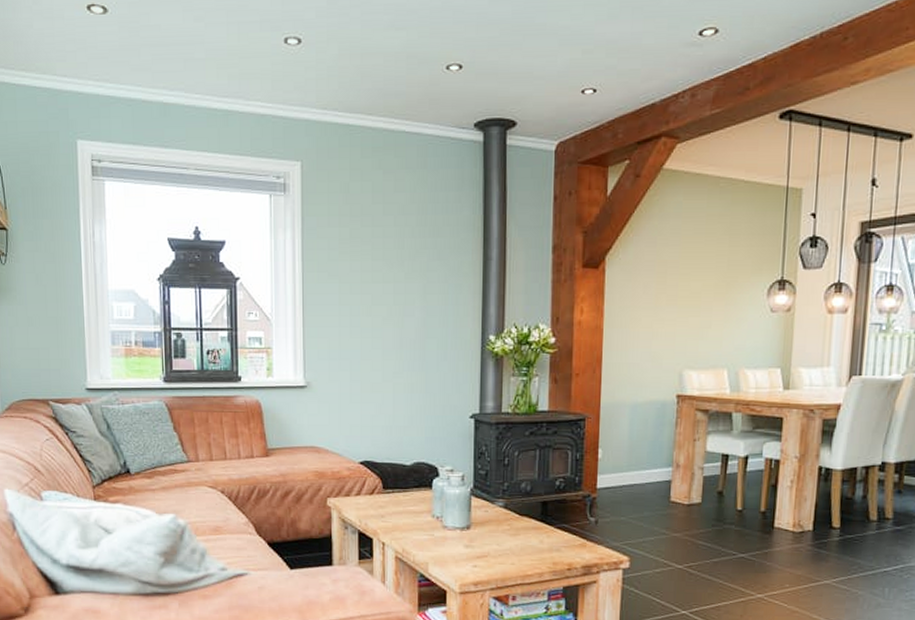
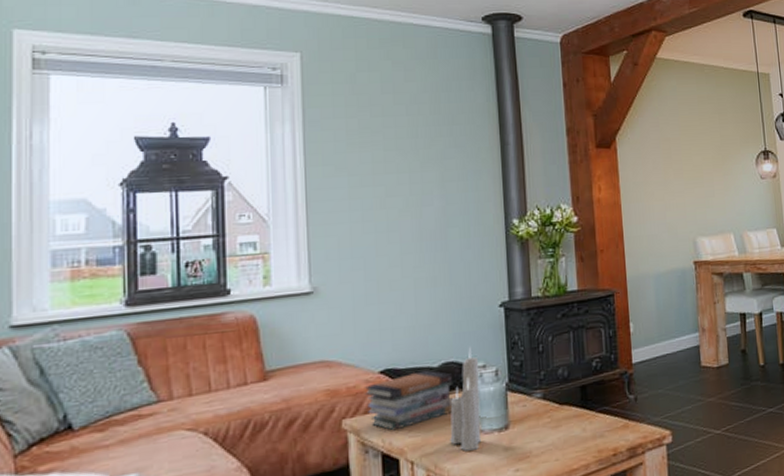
book stack: none [346,467,423,514] -> present [364,370,453,431]
candle: none [416,452,447,542] -> present [449,347,482,451]

